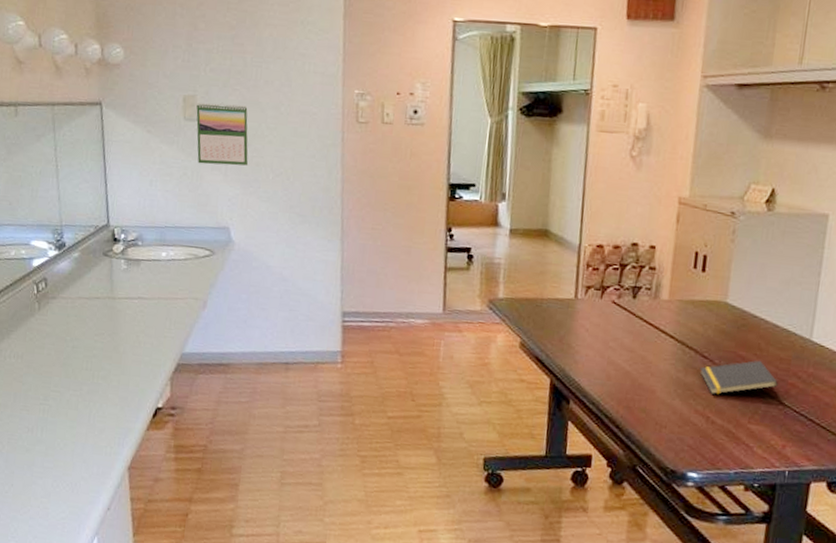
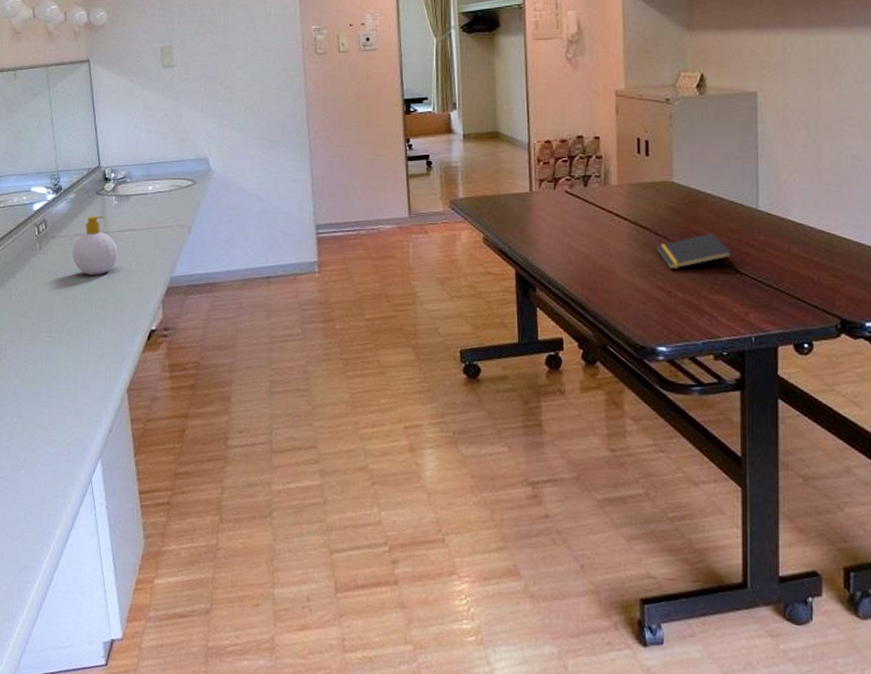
soap bottle: none [74,279,126,344] -> present [72,215,119,275]
calendar: present [196,102,249,166] -> none [173,49,221,104]

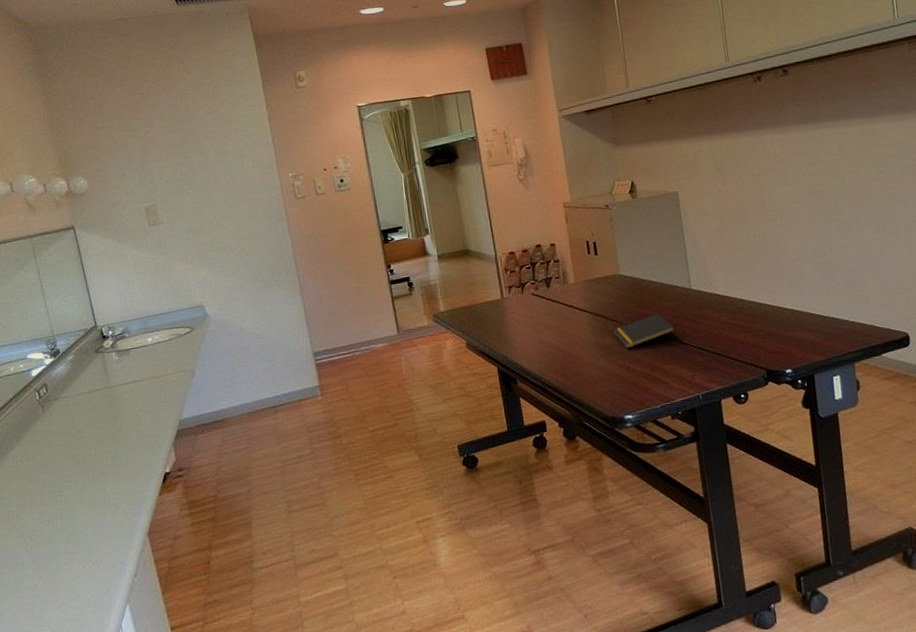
soap bottle: present [72,215,119,275] -> none [77,372,125,431]

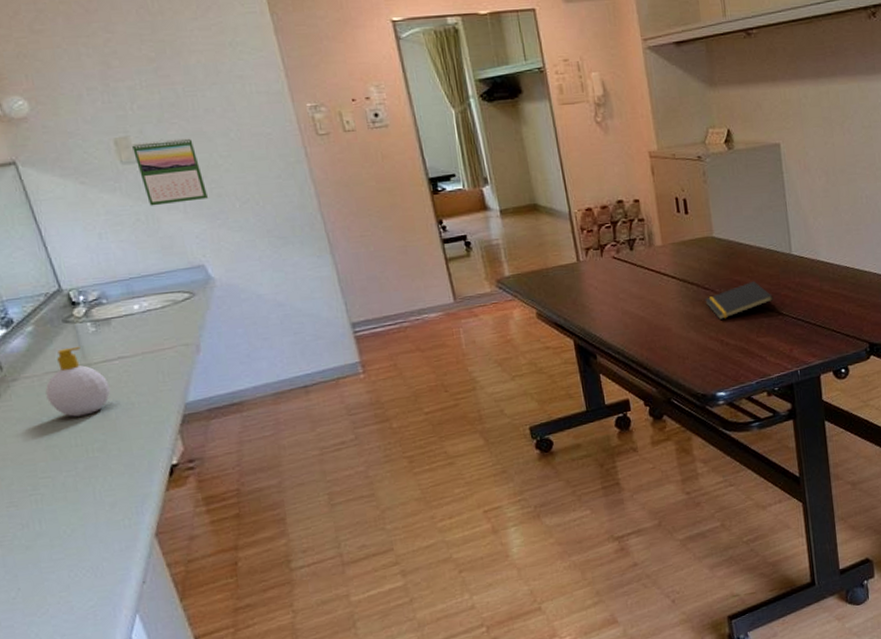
soap bottle: none [77,372,125,431] -> present [45,346,111,417]
calendar: none [158,204,210,259] -> present [132,138,208,206]

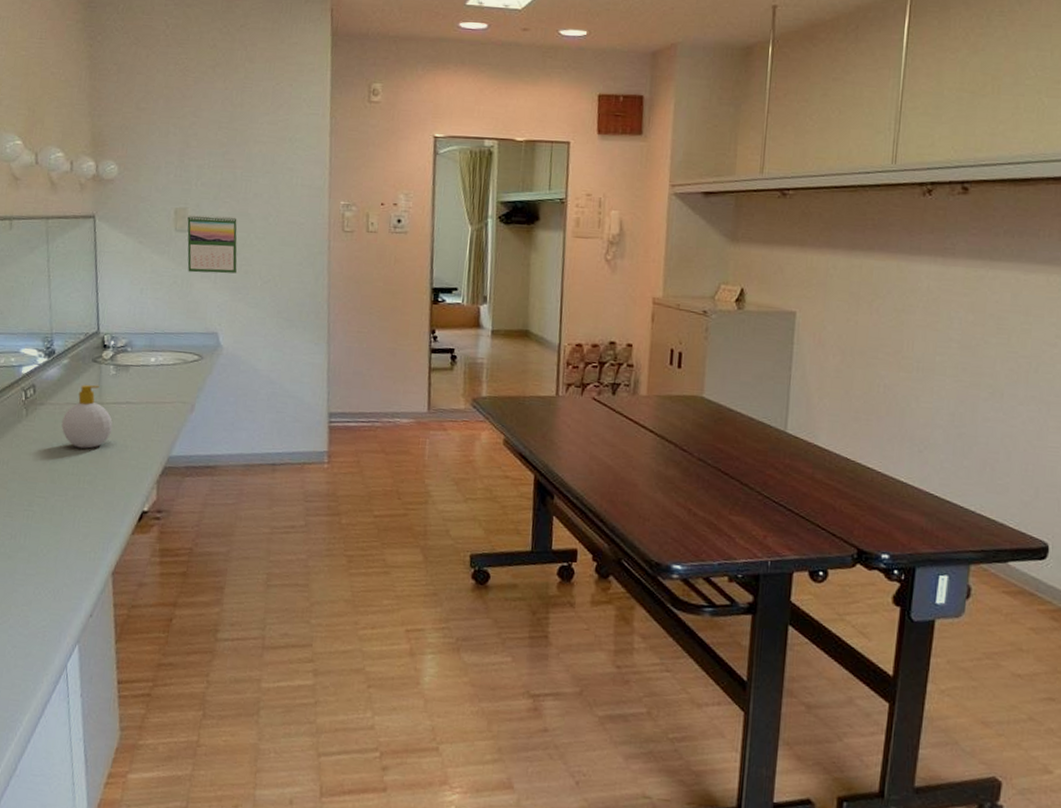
notepad: present [704,280,774,320] -> none [680,452,756,487]

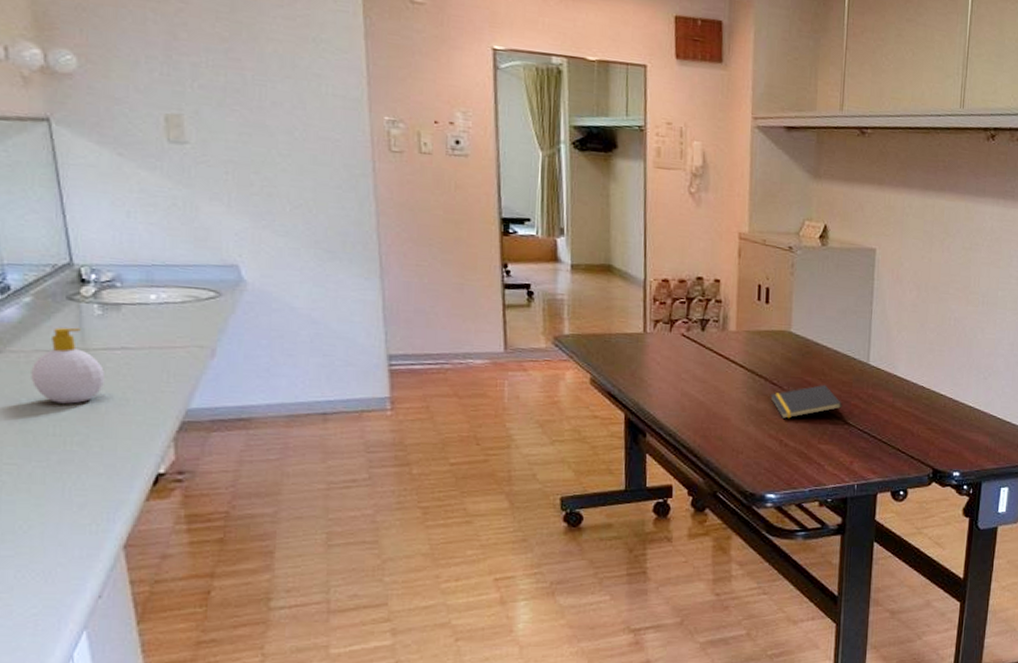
calendar: present [187,214,238,274] -> none [184,123,257,196]
notepad: none [680,452,756,487] -> present [770,384,842,419]

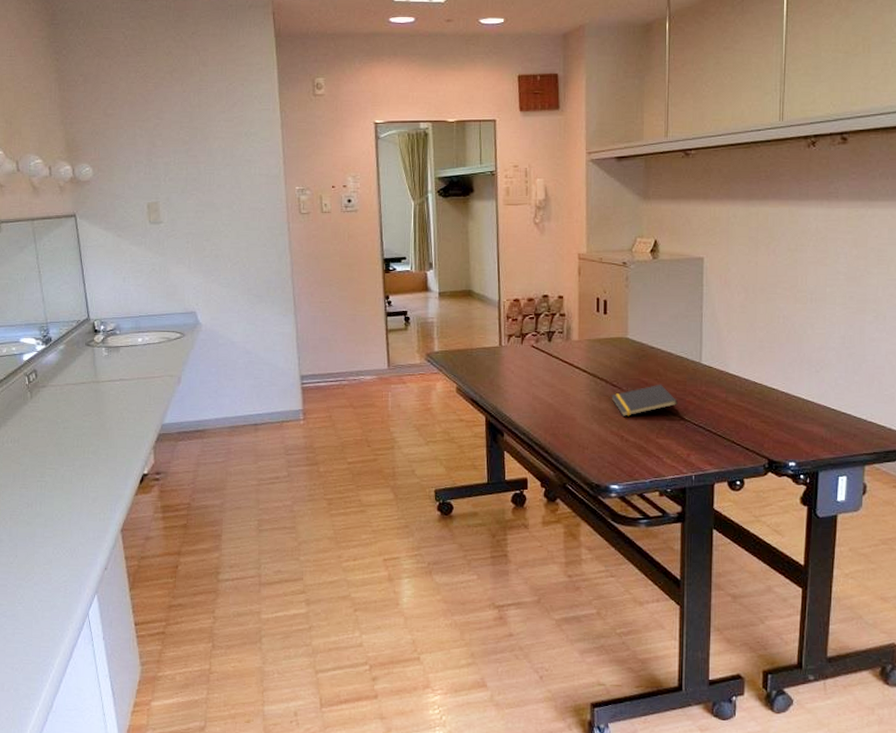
soap bottle: present [31,327,106,404] -> none [63,366,110,423]

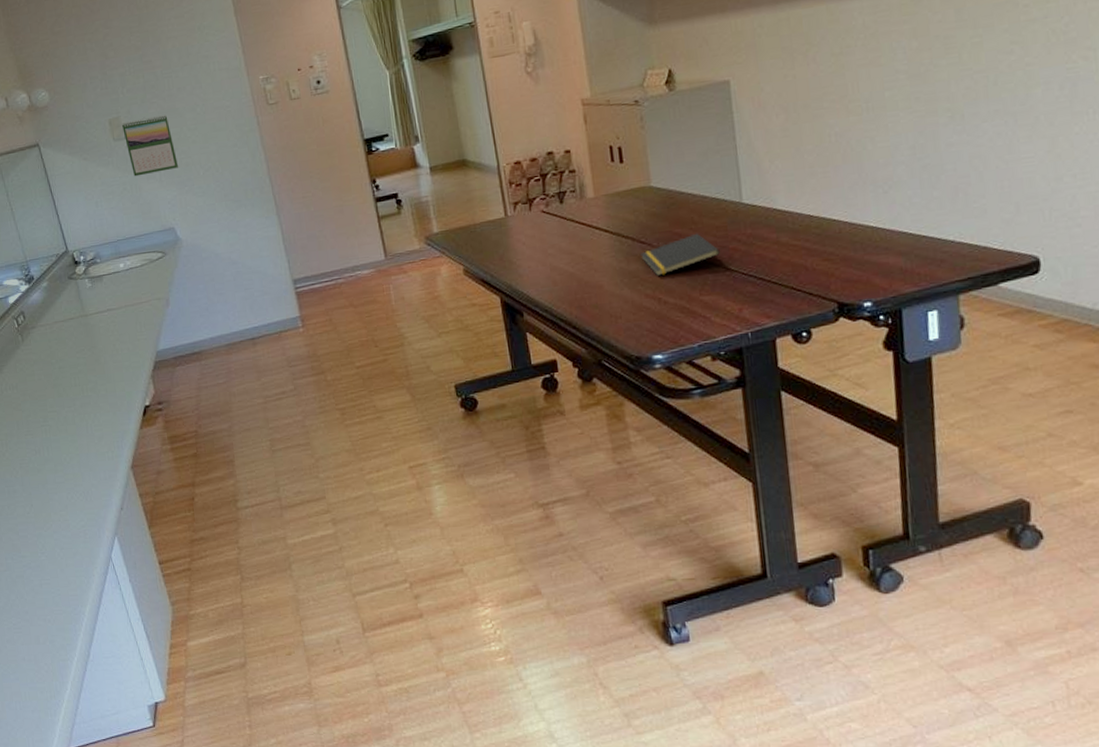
calendar: none [160,206,208,260] -> present [122,115,178,177]

